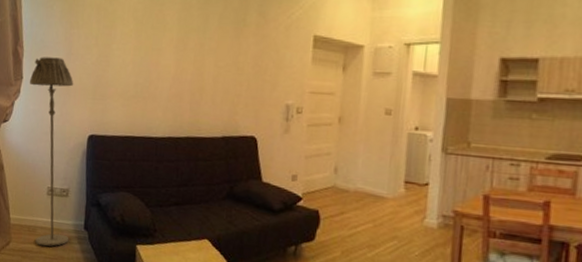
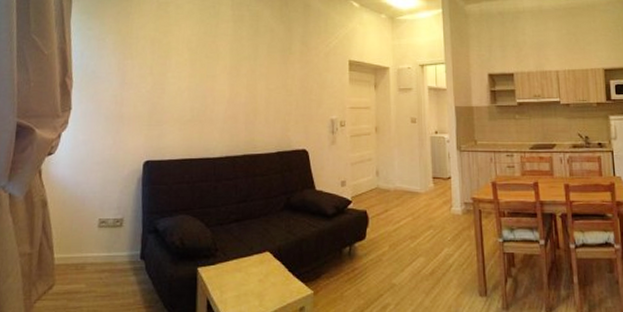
floor lamp: present [30,57,74,247] -> none [79,87,128,284]

